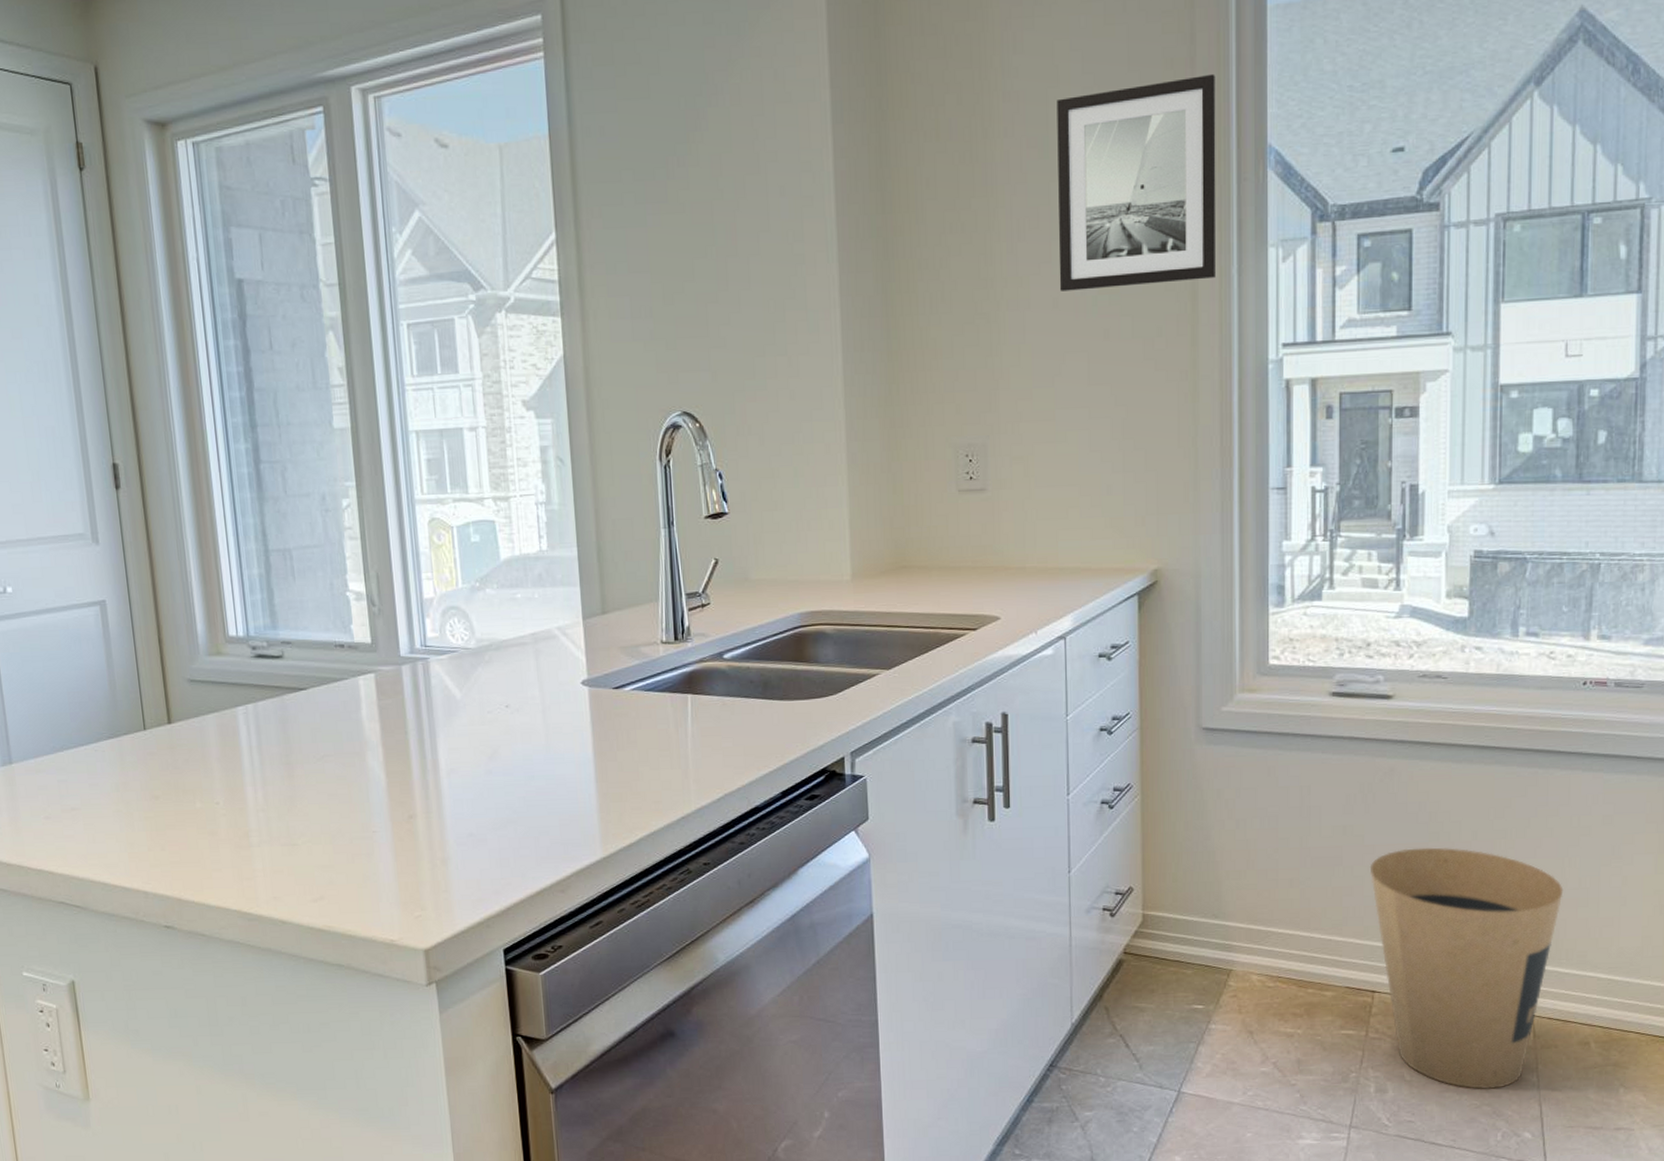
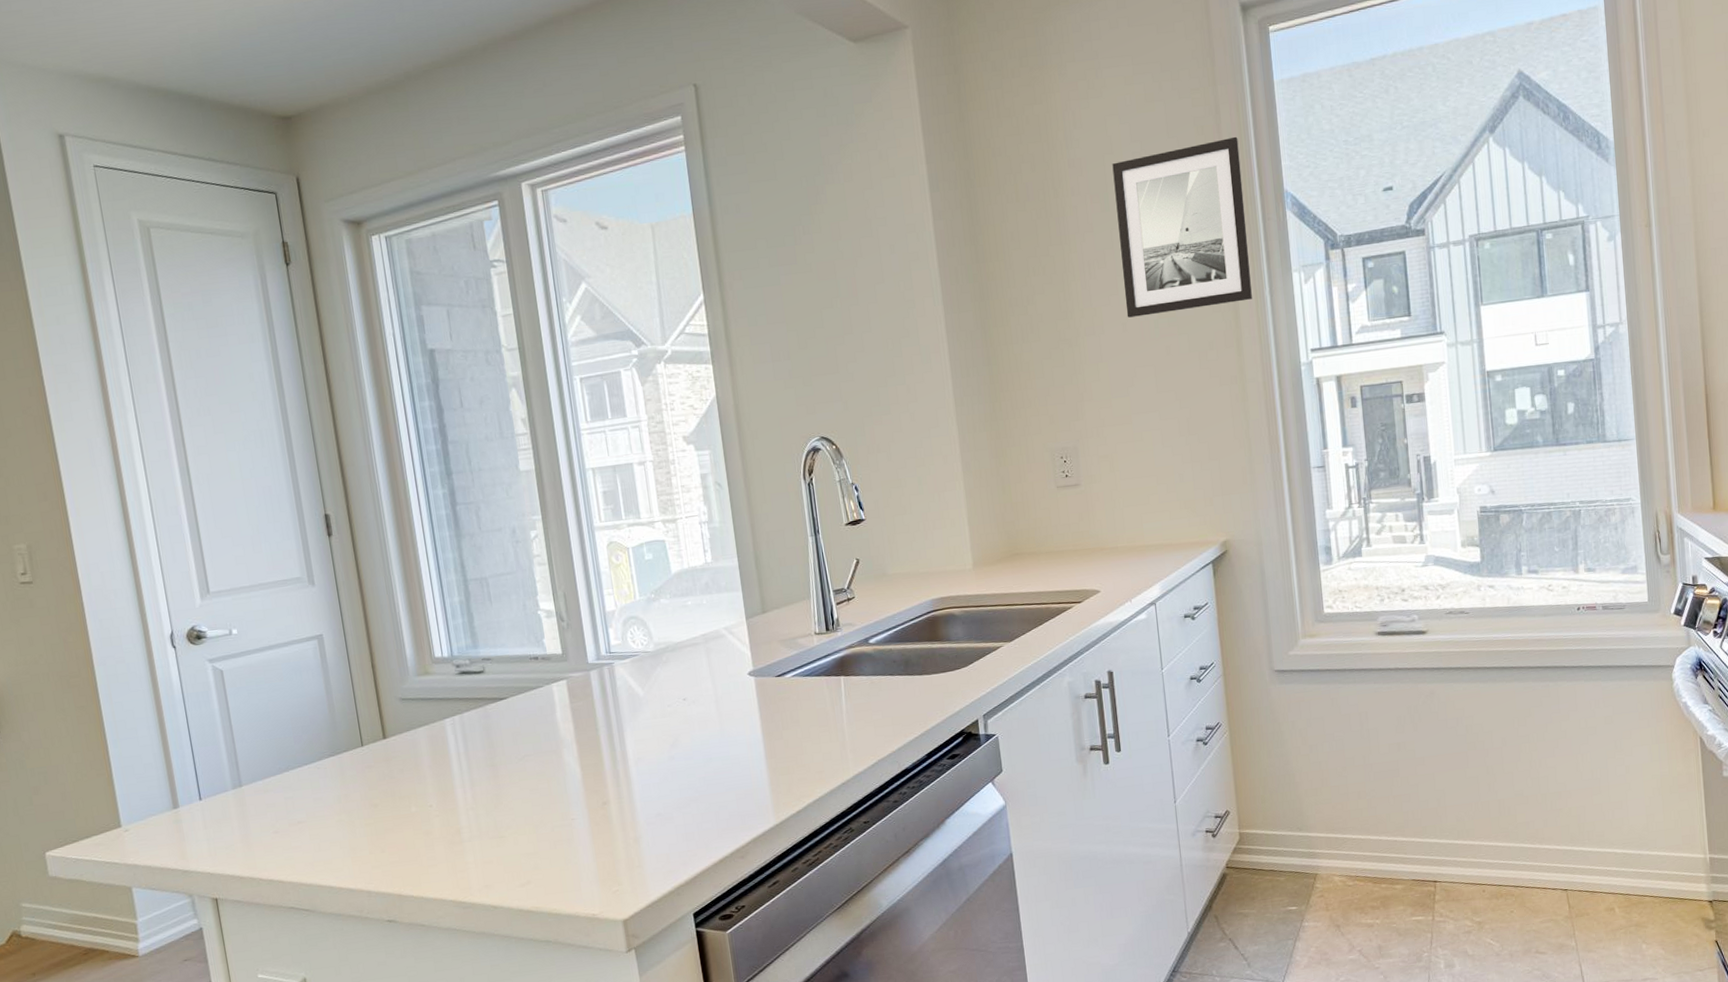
trash can: present [1369,847,1564,1090] -> none [1422,754,1580,958]

